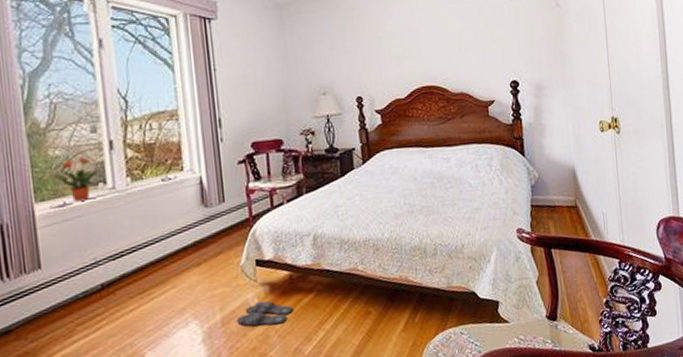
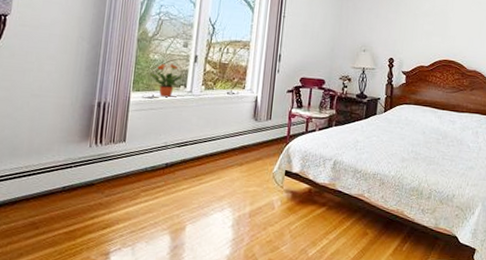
slippers: present [236,300,293,327] -> none [261,204,306,226]

